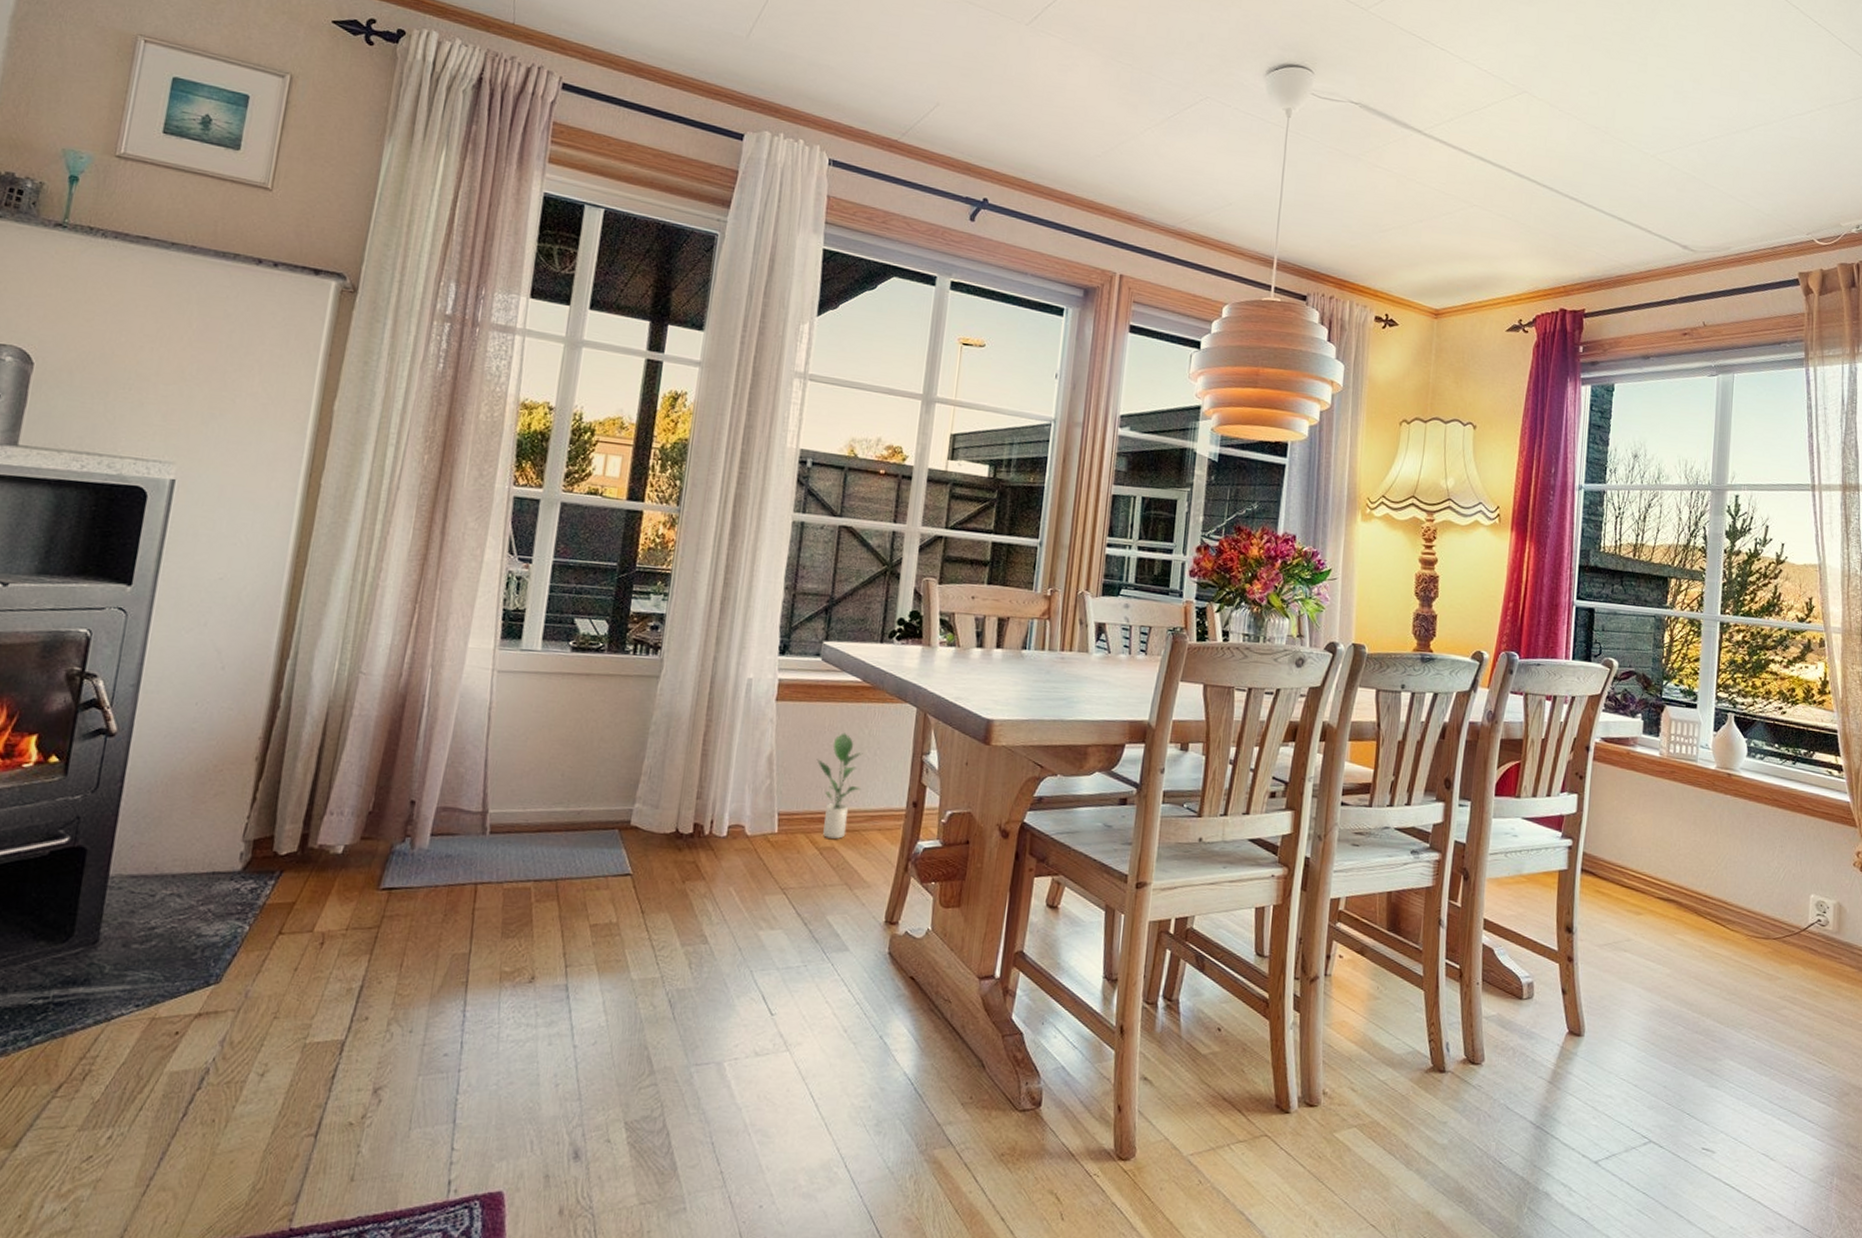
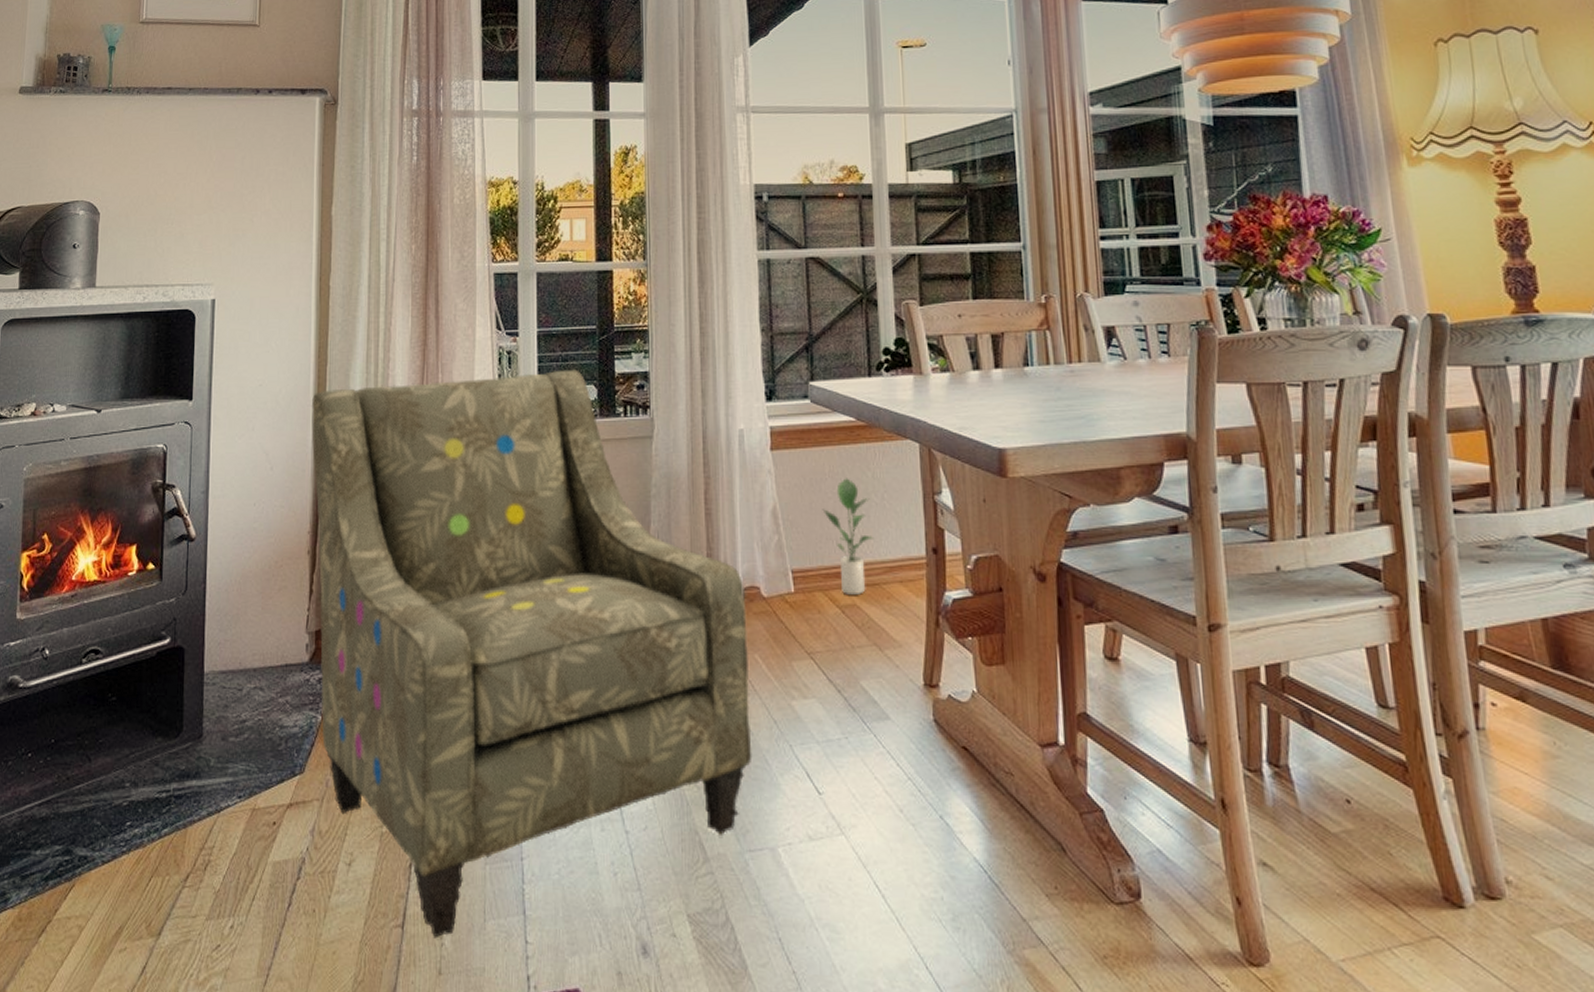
armchair: none [246,593,730,1147] -> present [312,369,752,939]

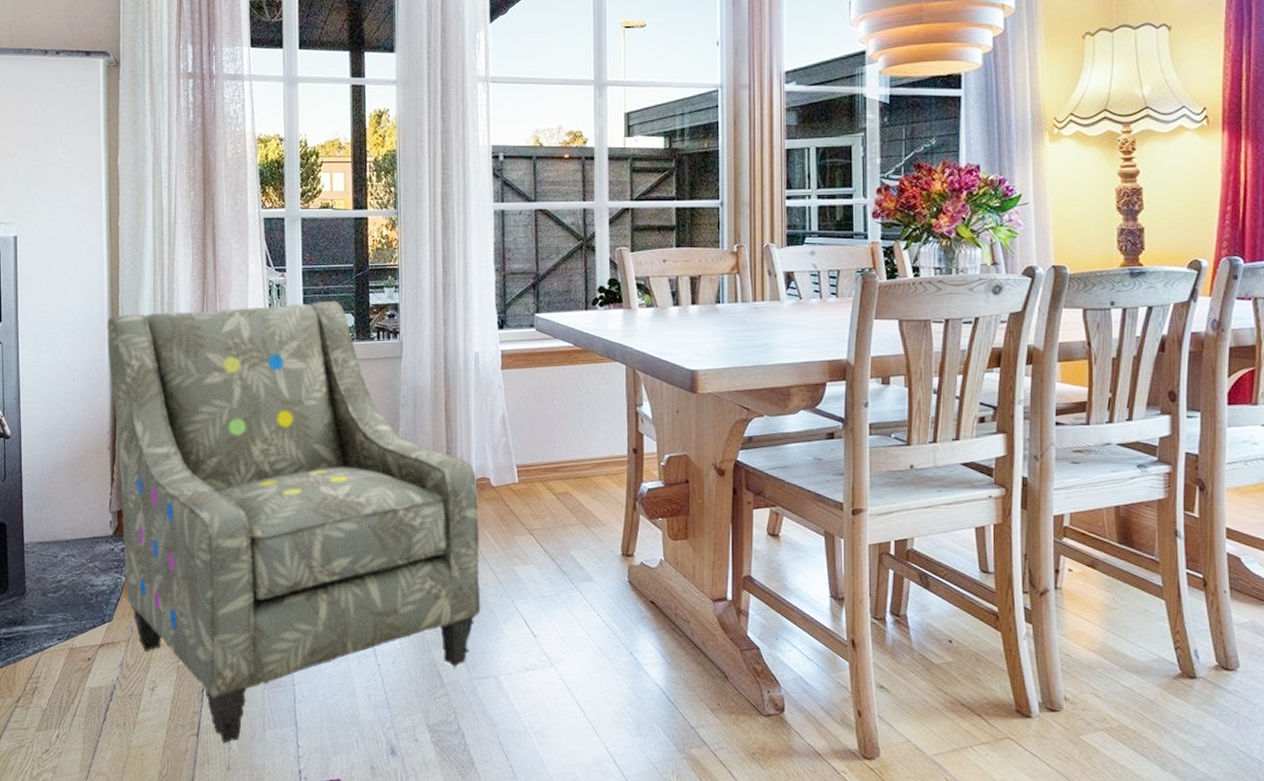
potted plant: present [822,478,875,595] -> none [543,392,586,485]

